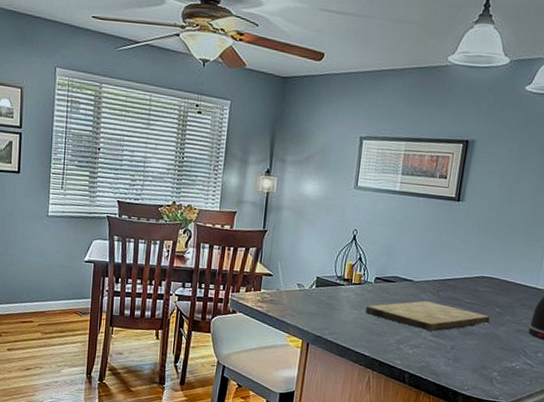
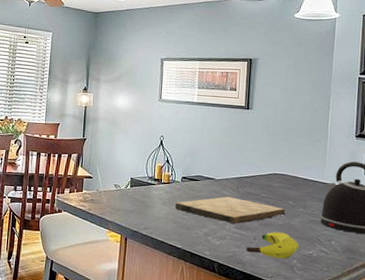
banana: none [441,341,502,371] -> present [246,232,299,259]

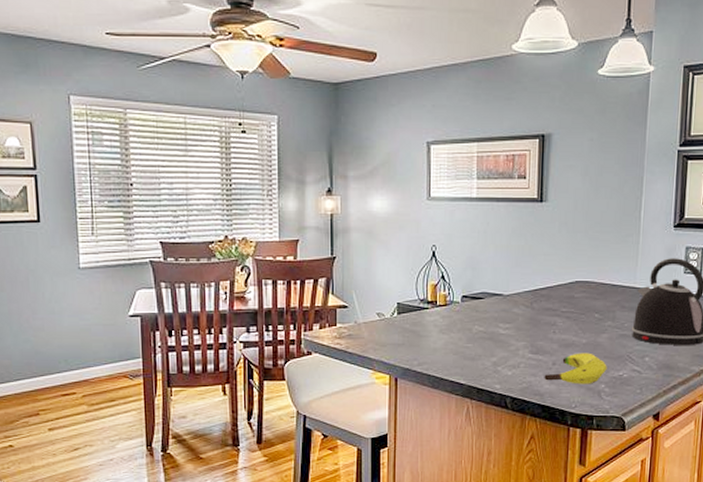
cutting board: present [175,196,286,224] -> none [454,315,591,348]

